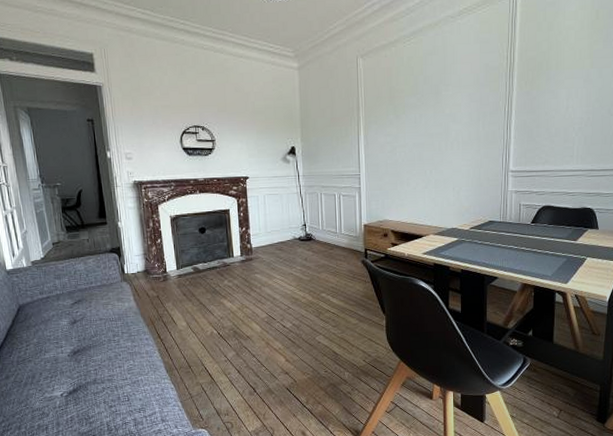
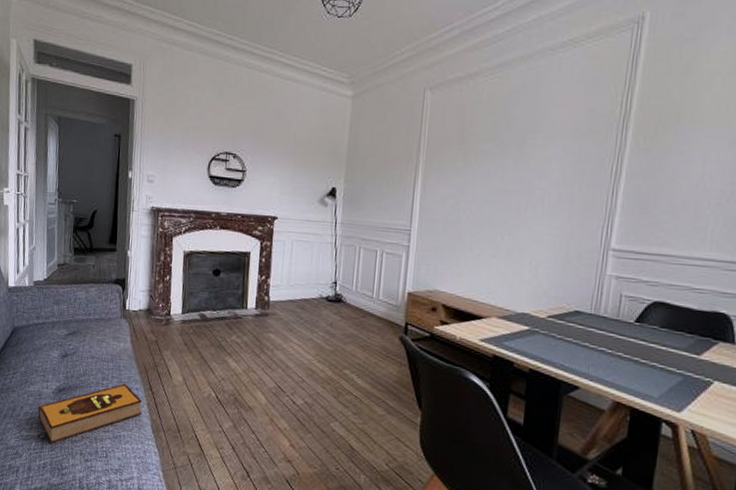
hardback book: none [56,336,155,399] -> present [37,382,143,444]

